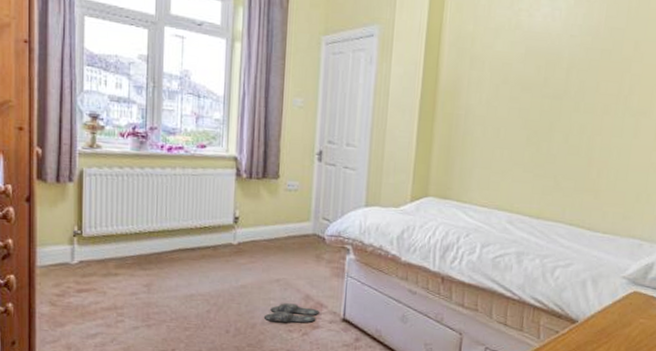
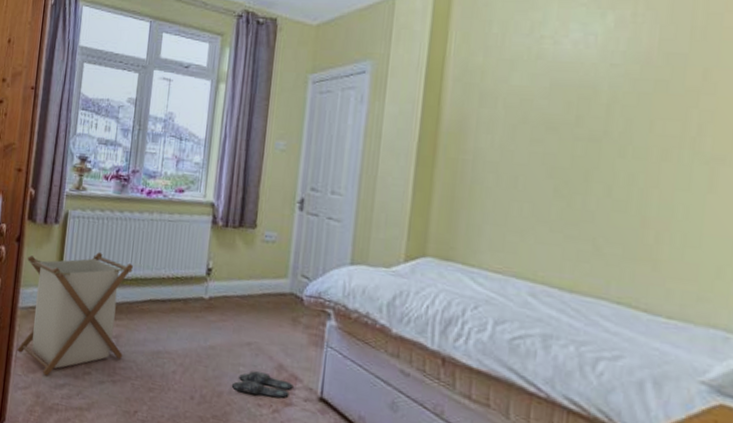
laundry basket: none [39,208,160,328] -> present [16,252,134,376]

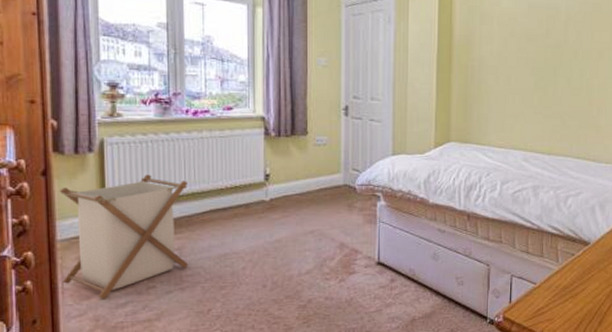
slippers: present [232,370,293,399] -> none [301,253,355,272]

